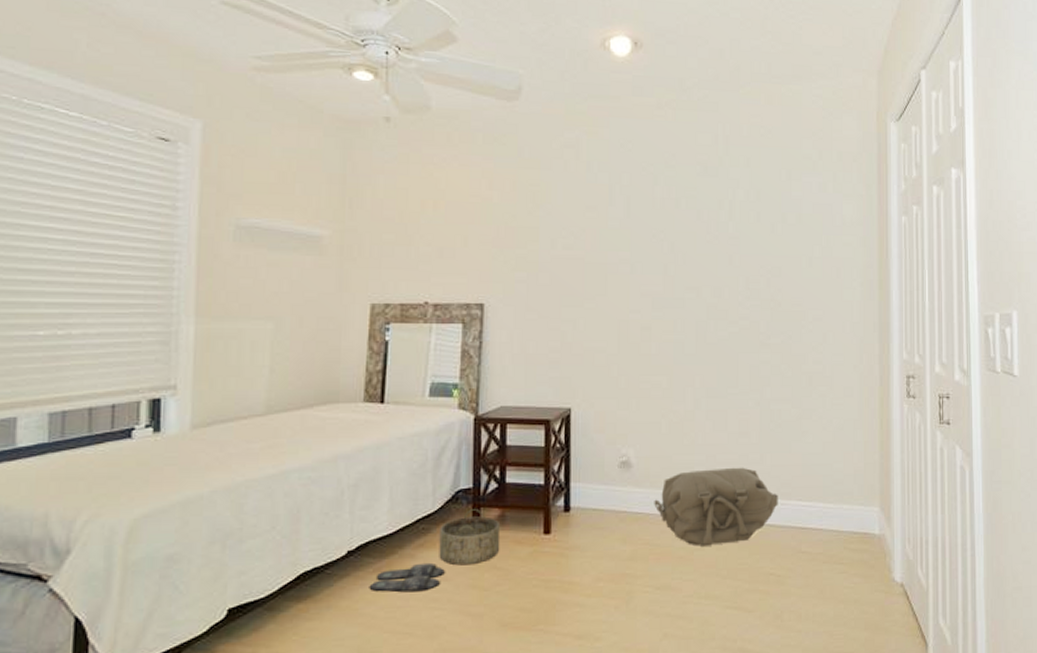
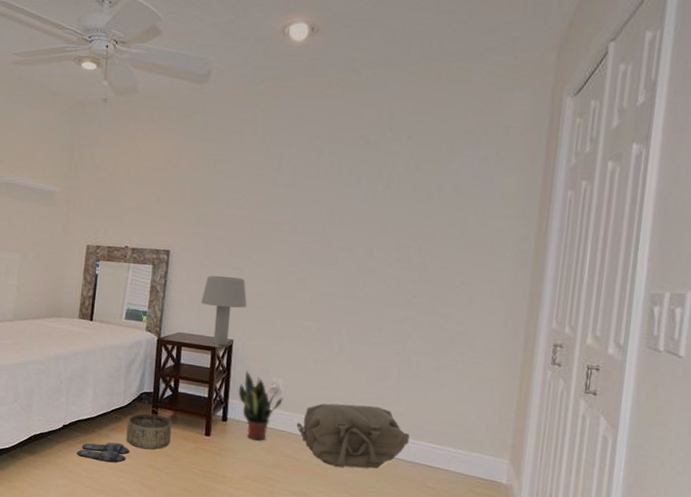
table lamp: none [528,332,585,417] -> present [201,276,247,346]
potted plant: none [581,444,636,530] -> present [238,371,283,441]

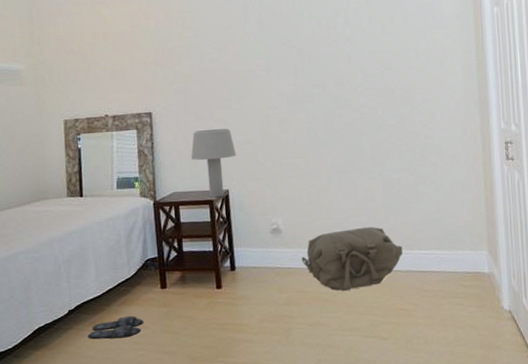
basket: present [126,408,172,450] -> none [136,273,183,317]
potted plant: present [238,371,283,441] -> none [241,217,285,283]

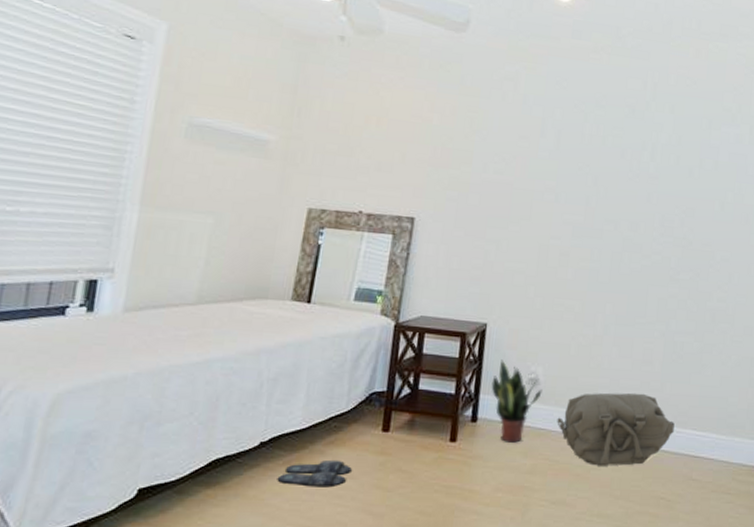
table lamp: present [191,128,236,198] -> none [450,248,504,331]
potted plant: none [241,217,285,283] -> present [491,359,543,443]

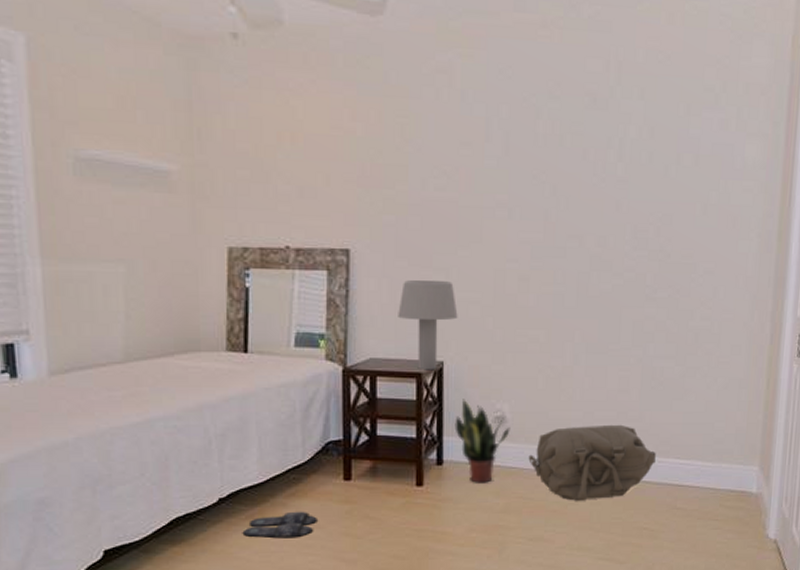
table lamp: none [450,248,504,331] -> present [398,280,458,370]

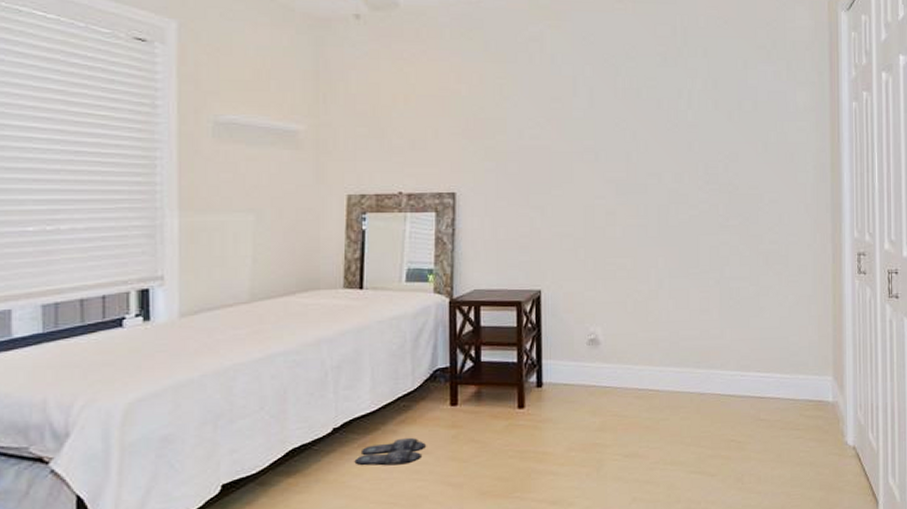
table lamp: present [398,280,458,370] -> none [499,218,553,299]
potted plant: present [454,399,510,483] -> none [552,324,604,403]
duffel bag: present [528,424,656,501] -> none [621,342,738,417]

